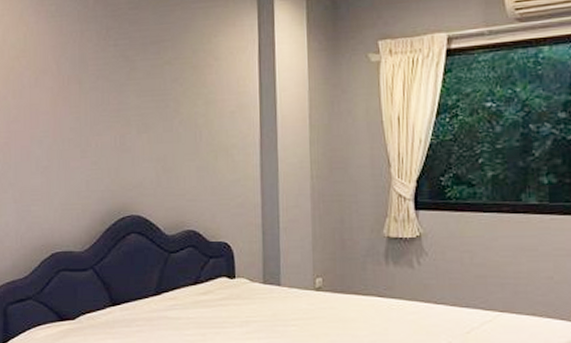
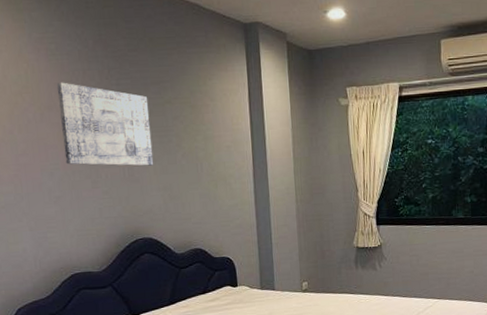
wall art: none [53,44,148,134] -> present [56,82,154,166]

